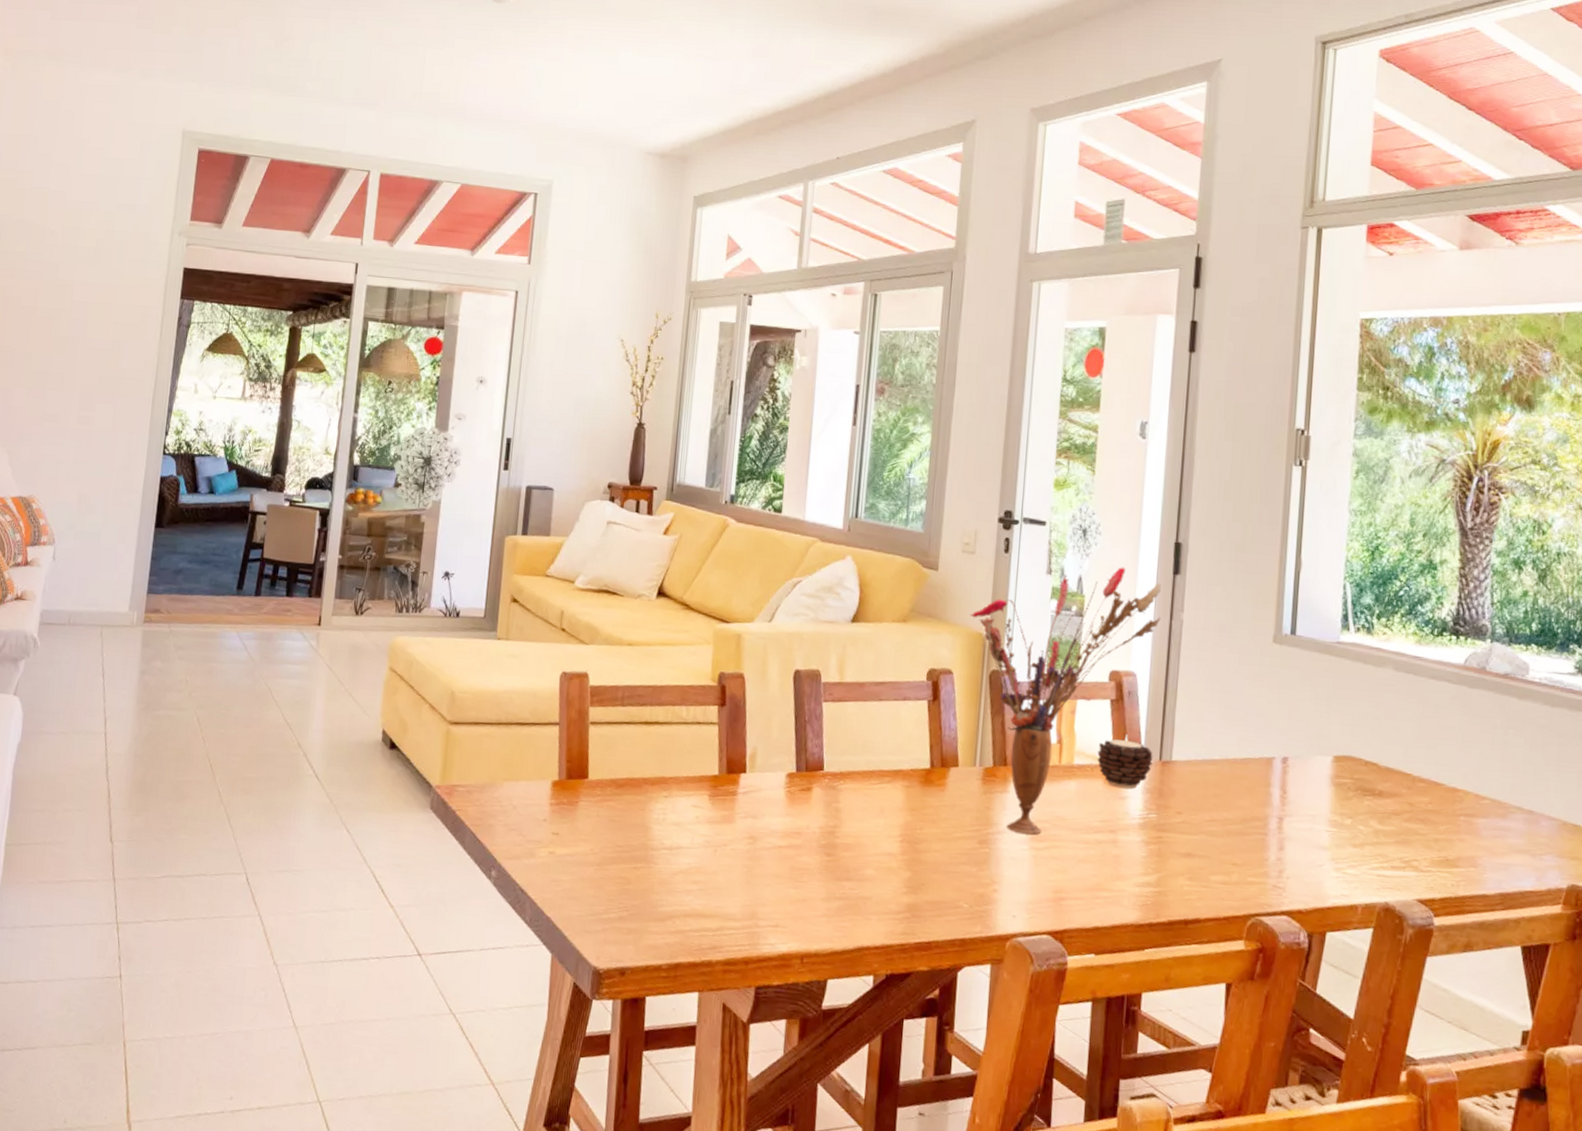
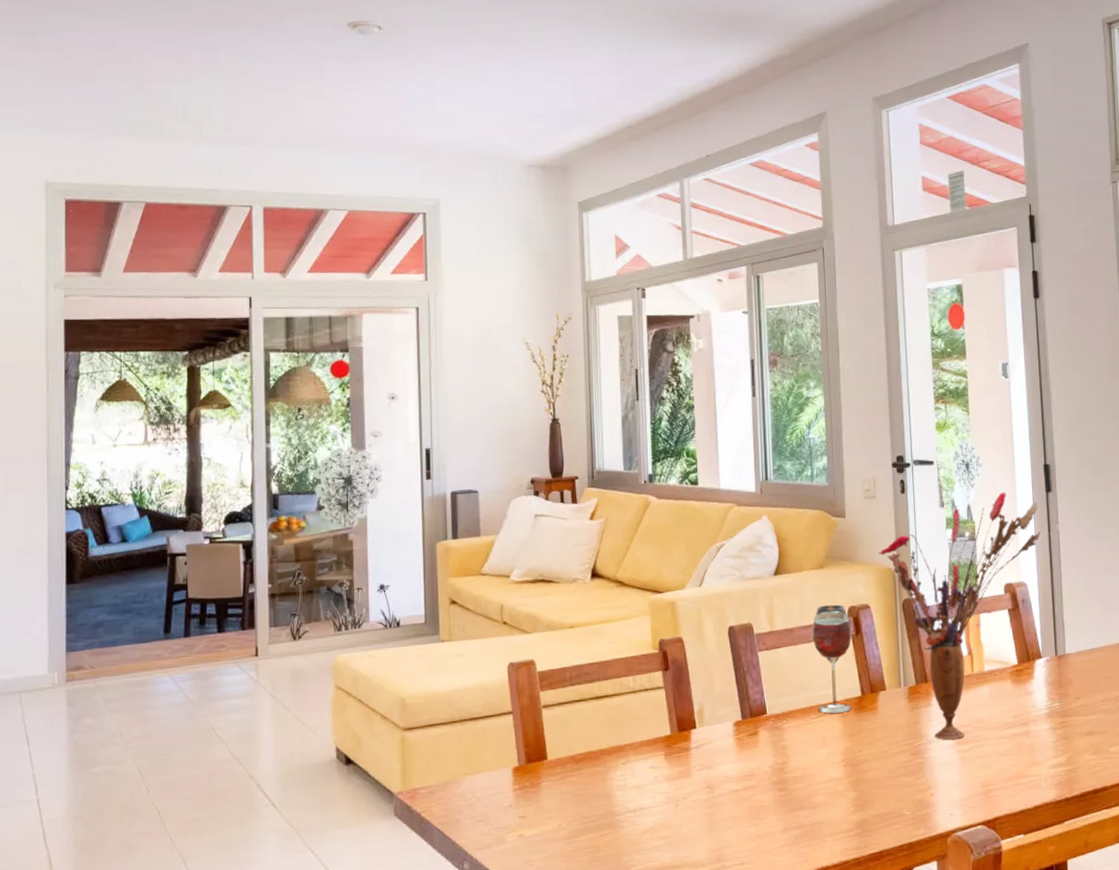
wineglass: none [881,662,929,784] -> present [811,604,852,714]
candle: present [1097,734,1153,790] -> none [1003,637,1050,686]

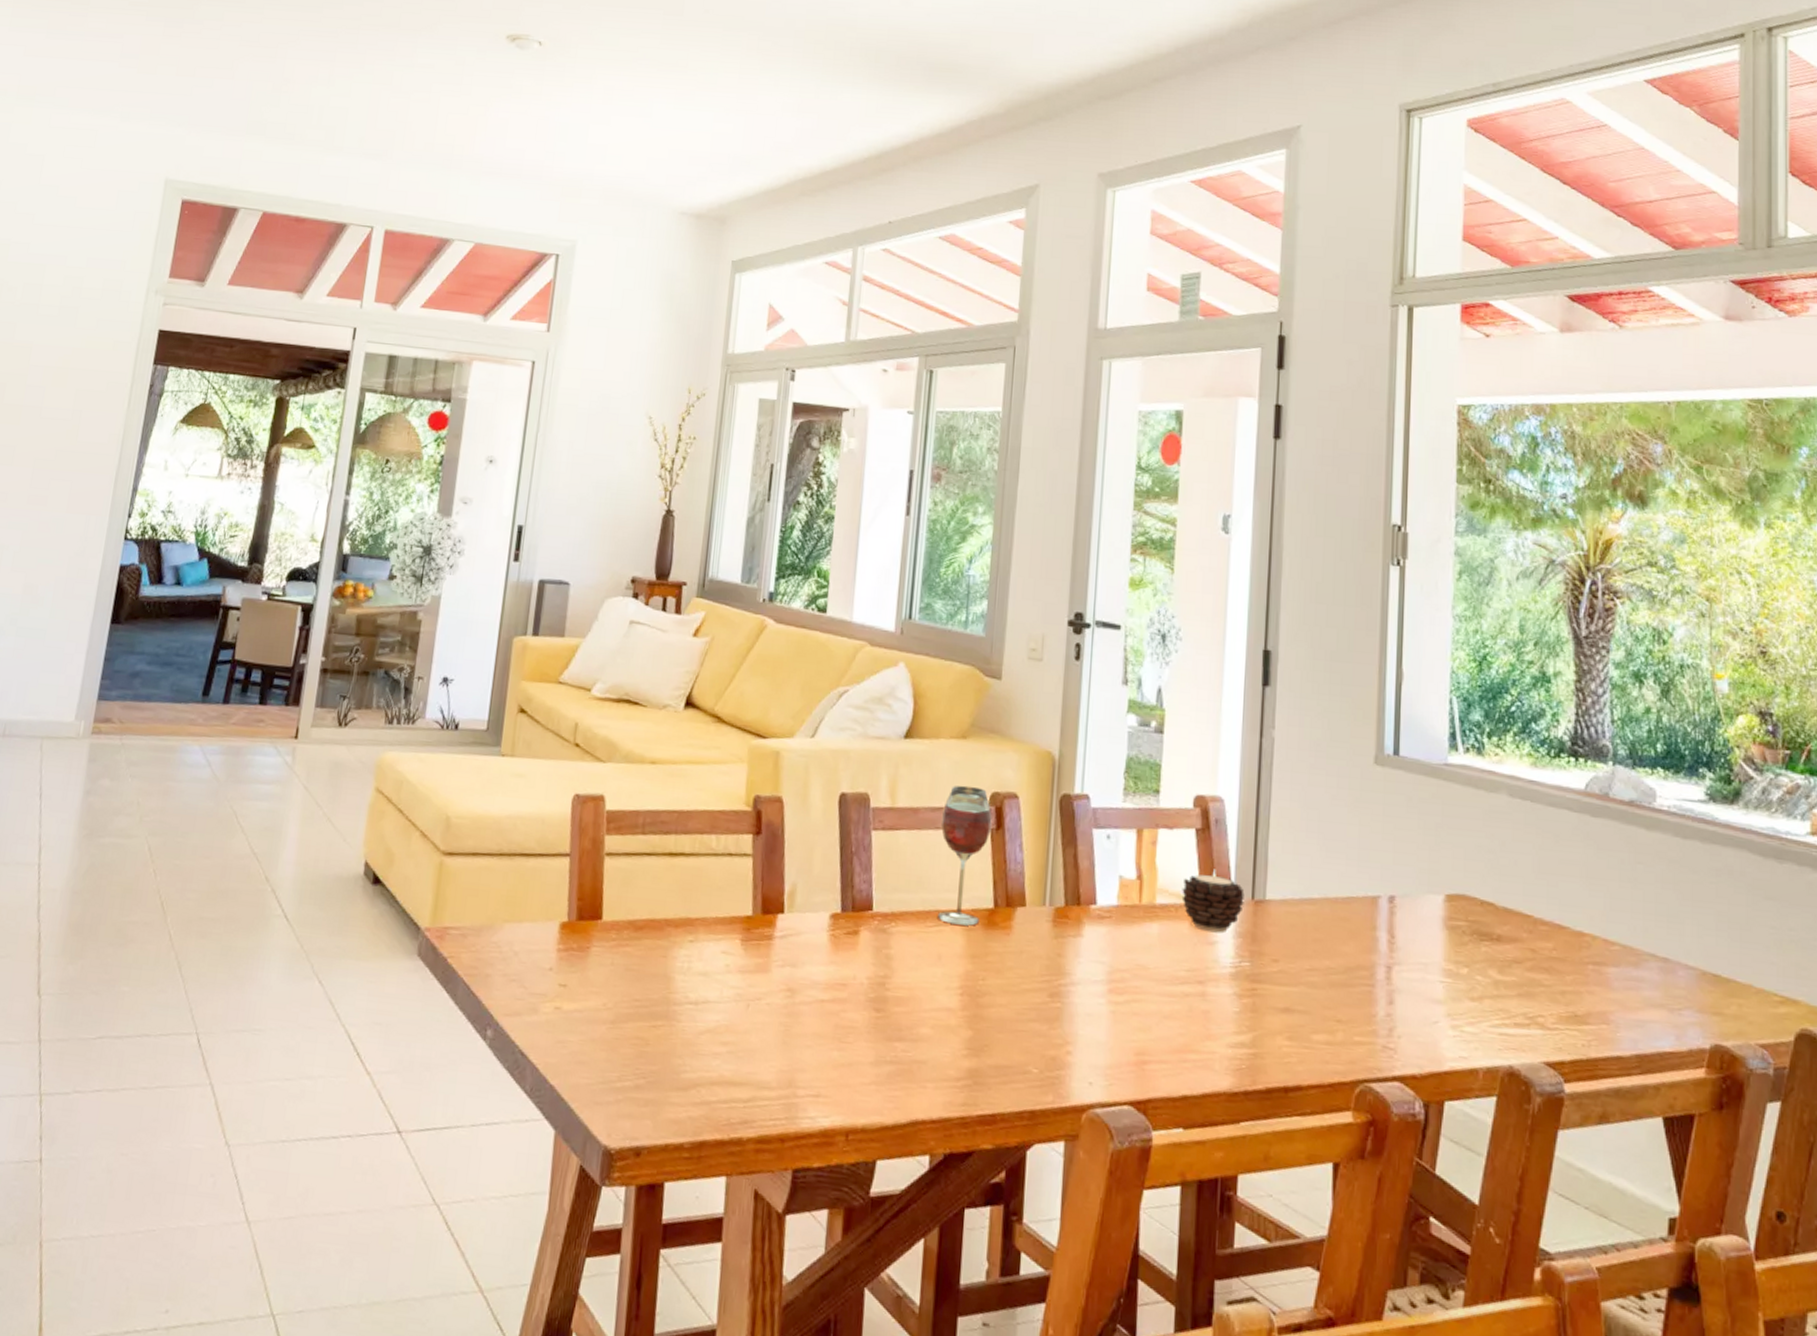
bouquet: present [879,492,1041,740] -> none [1038,677,1250,986]
candle: none [1003,637,1050,686] -> present [1181,869,1245,933]

